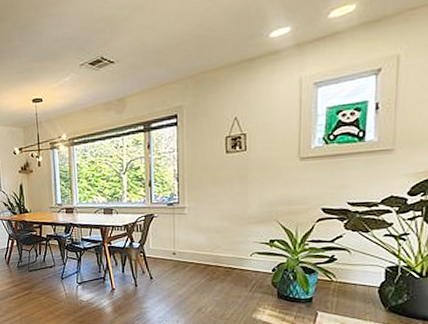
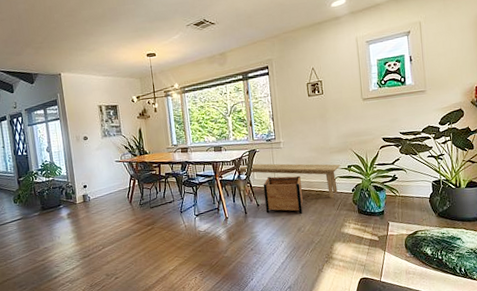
bench: none [131,230,261,278] -> present [238,163,341,199]
planter: none [159,247,208,292] -> present [263,175,304,214]

